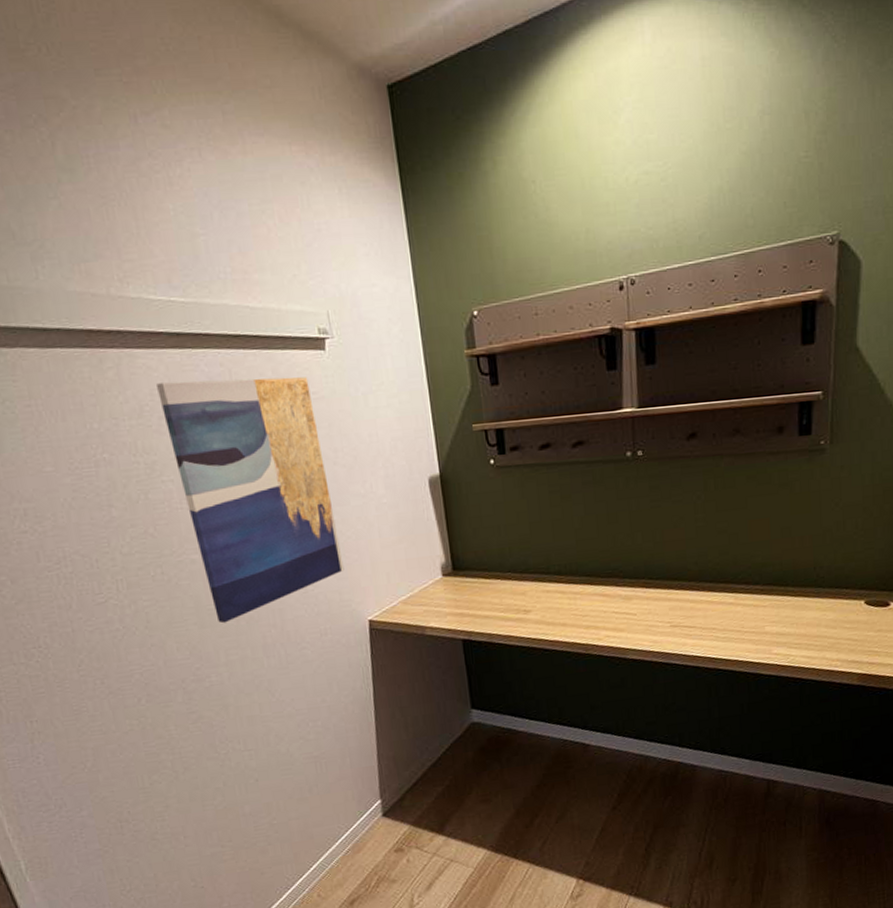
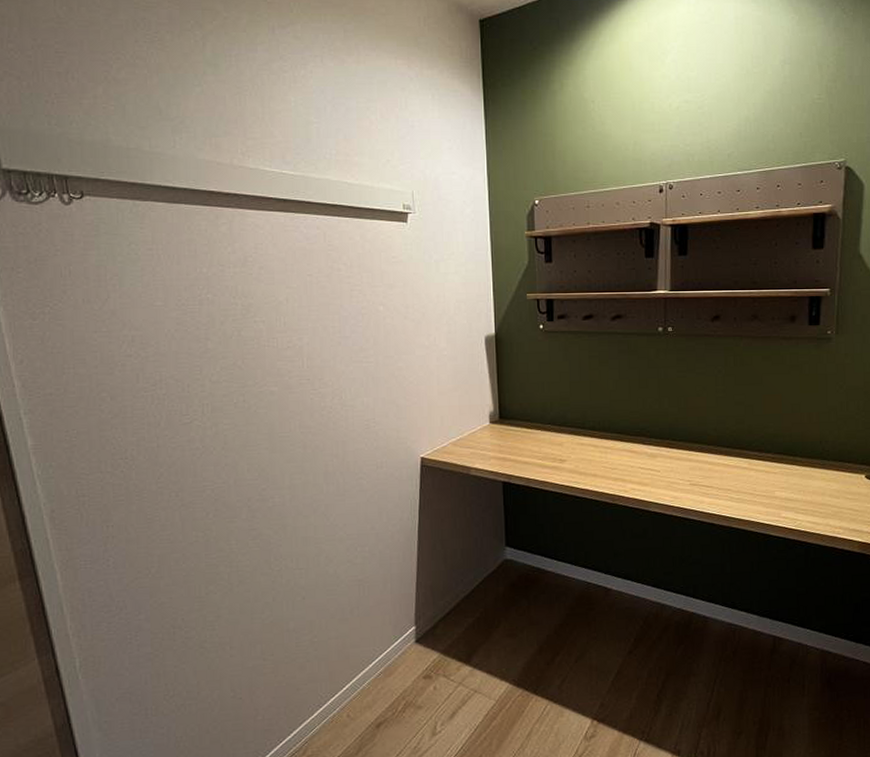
wall art: present [157,377,344,624] -> none [261,239,404,450]

